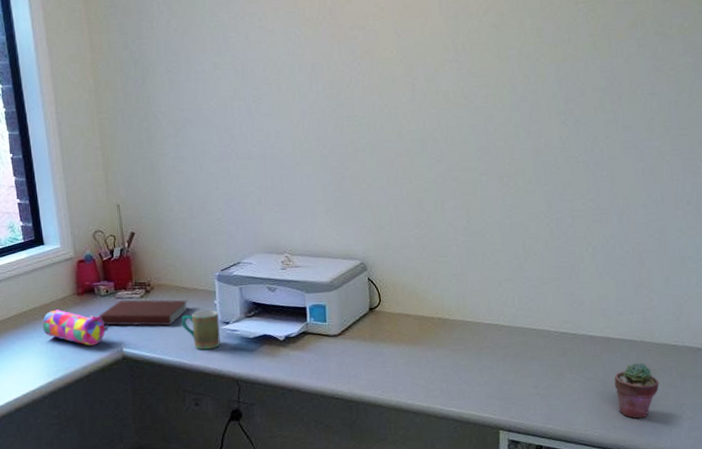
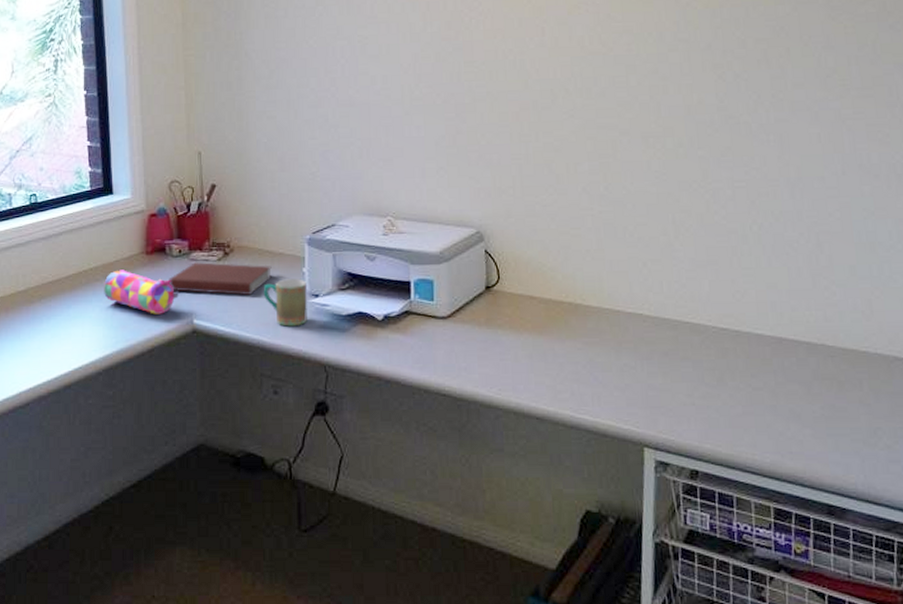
potted succulent: present [614,363,659,418] -> none [788,372,847,443]

